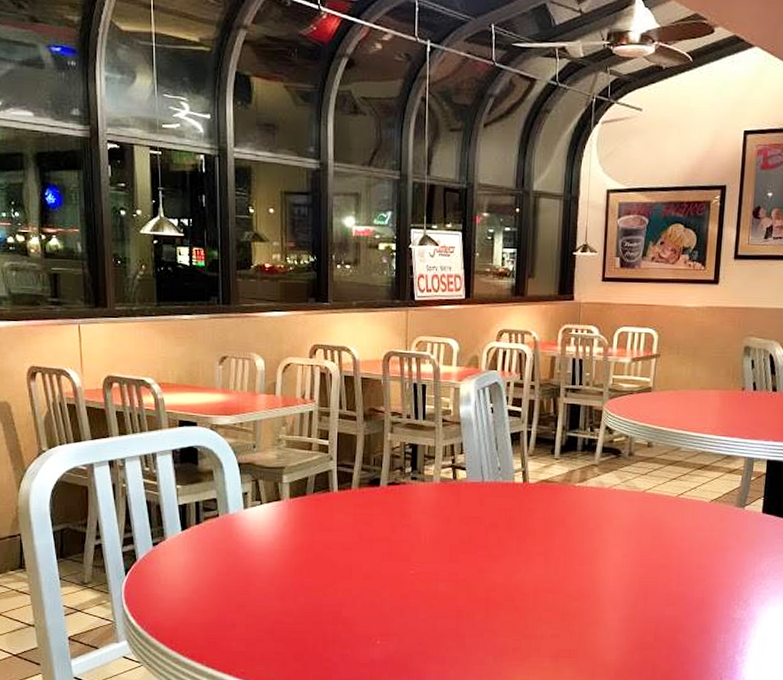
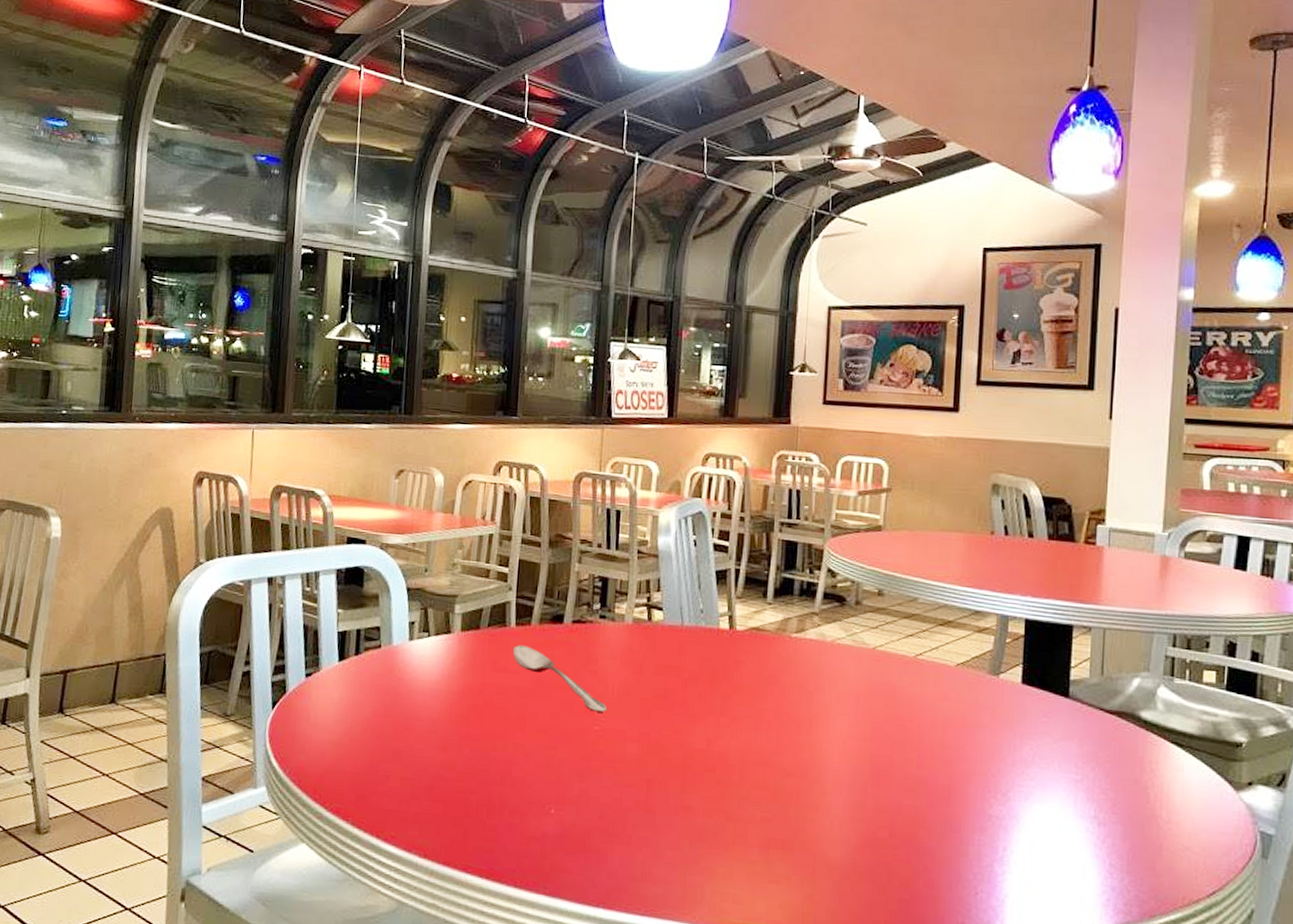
spoon: none [337,507,421,559] -> present [513,645,608,712]

